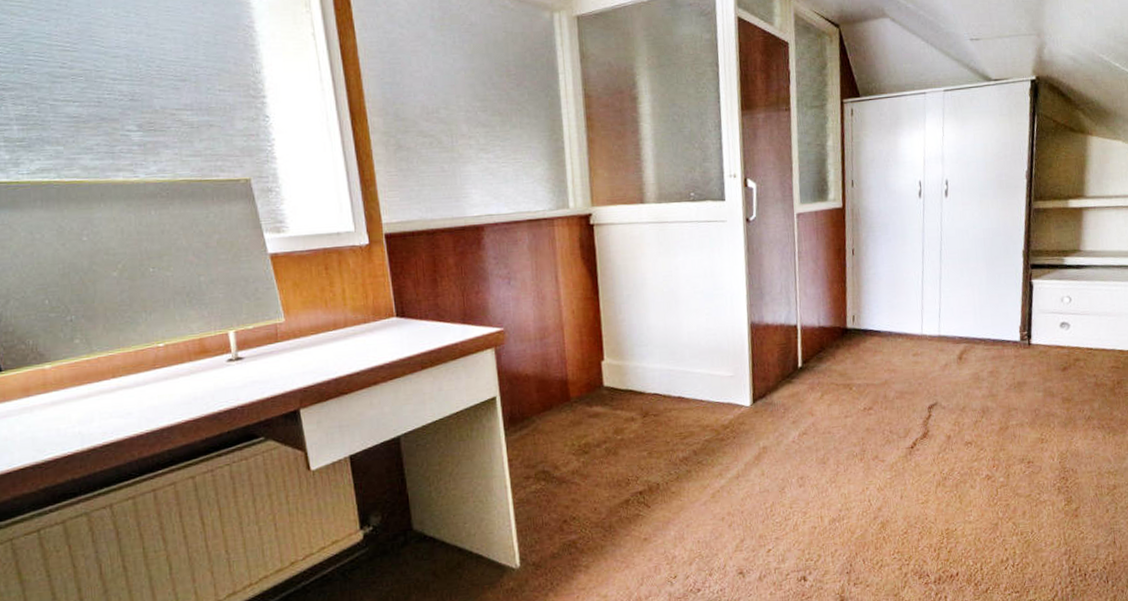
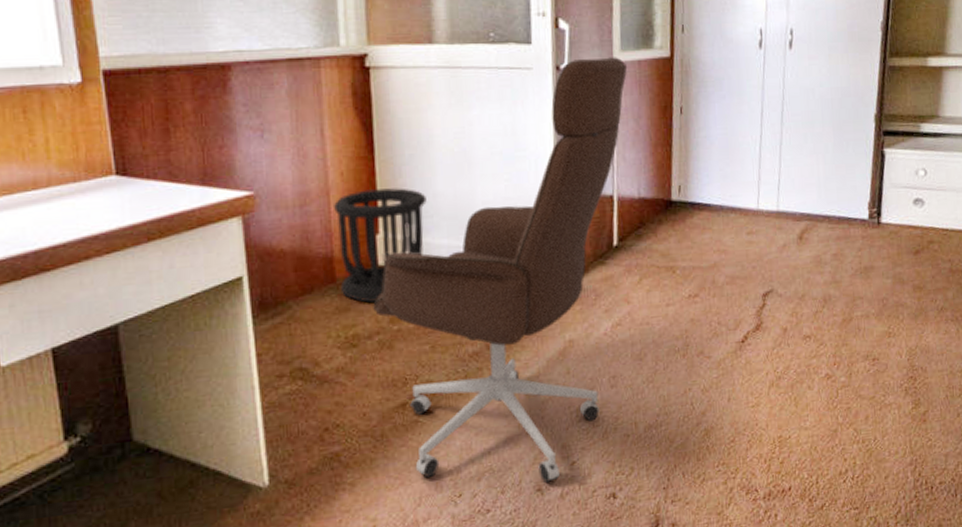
wastebasket: none [567,322,642,417] -> present [334,188,427,303]
office chair: none [600,209,807,567] -> present [373,57,628,482]

